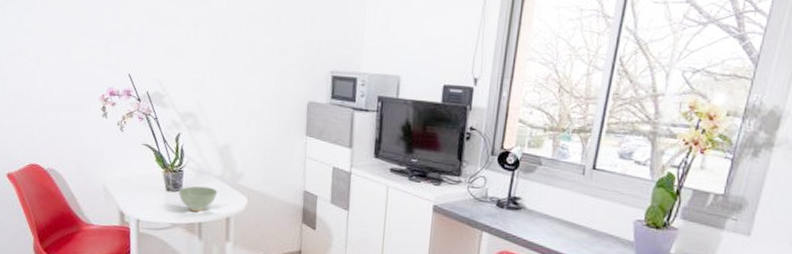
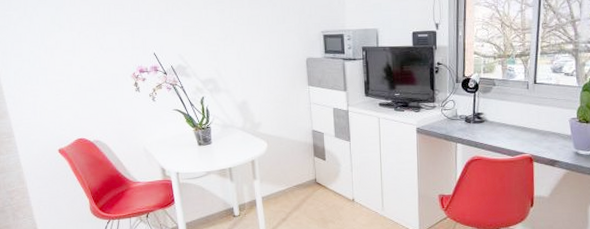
bowl: present [178,185,218,213] -> none [208,137,242,160]

